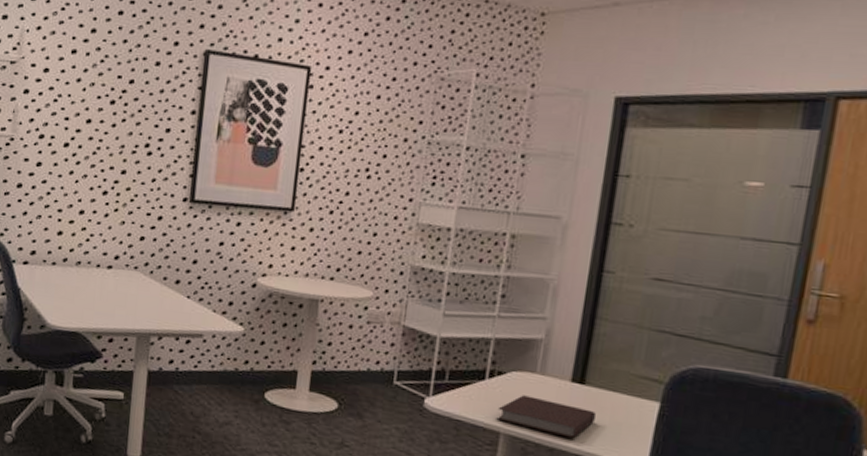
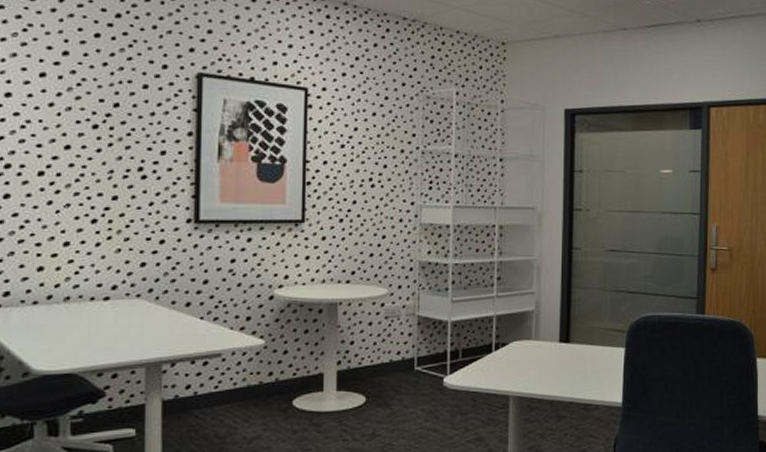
notebook: present [496,395,596,439] -> none [505,360,580,390]

